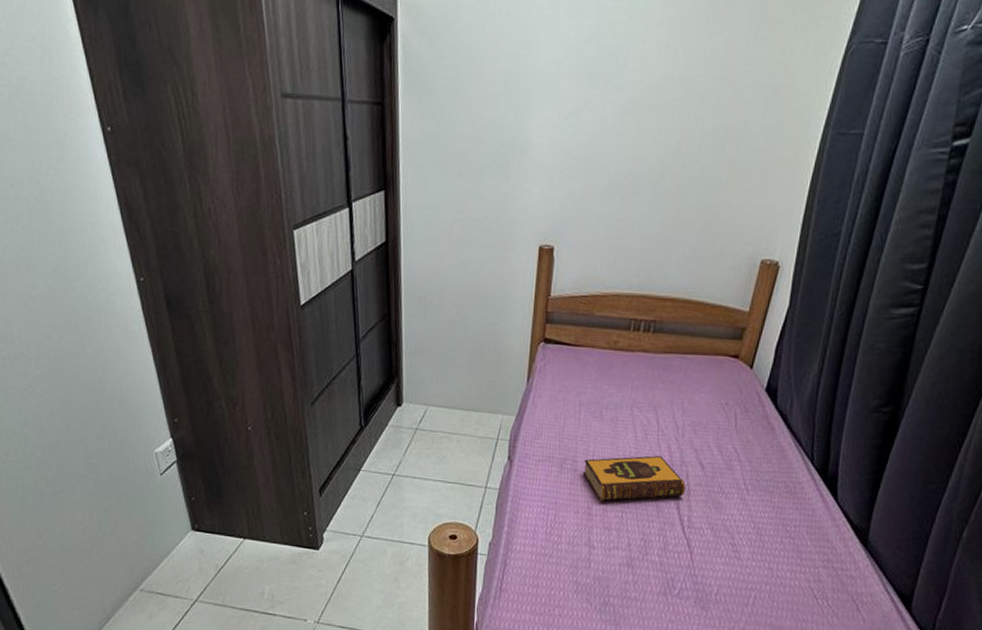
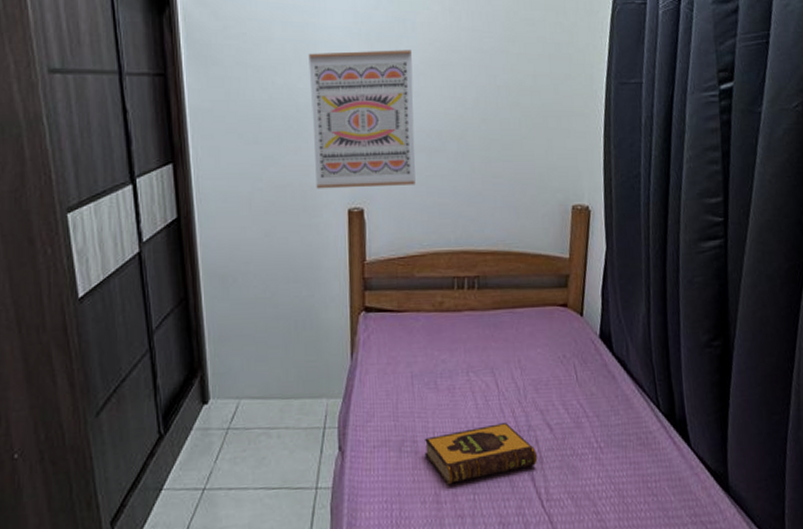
wall art: none [512,86,620,227] -> present [308,50,416,189]

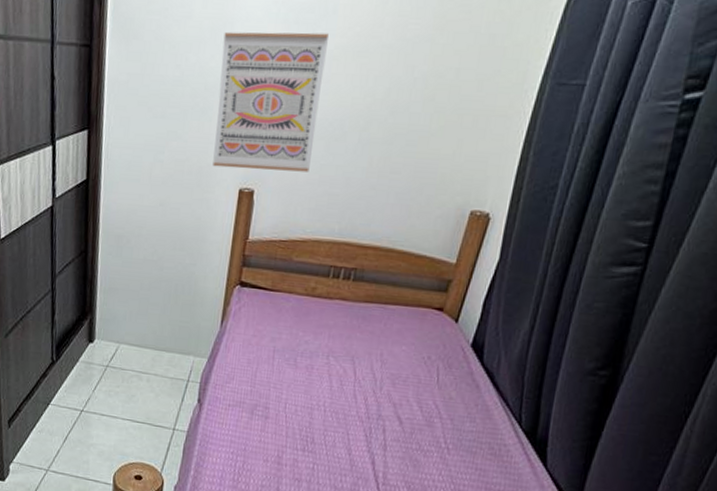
hardback book: present [424,423,538,485] -> none [274,406,382,452]

